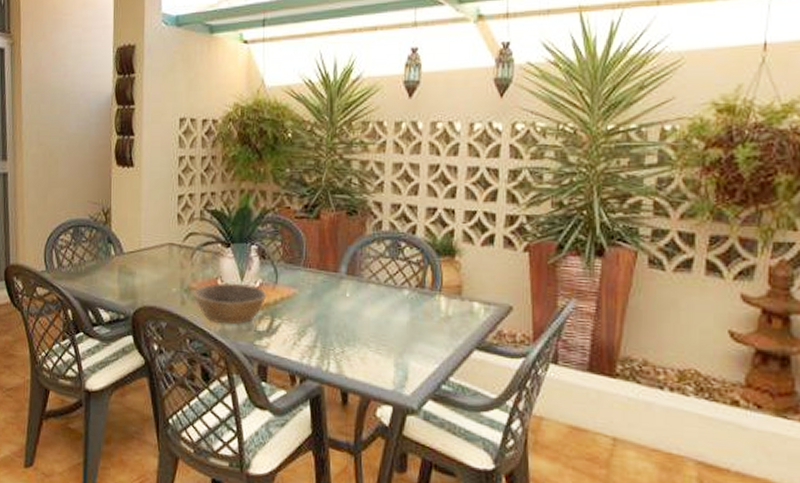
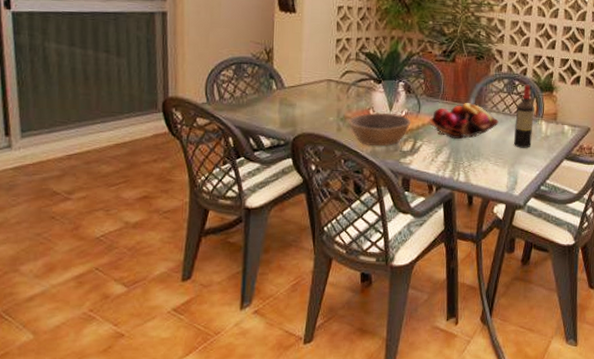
fruit basket: none [289,271,380,318] -> present [429,103,499,140]
wine bottle: none [402,246,429,332] -> present [514,84,534,148]

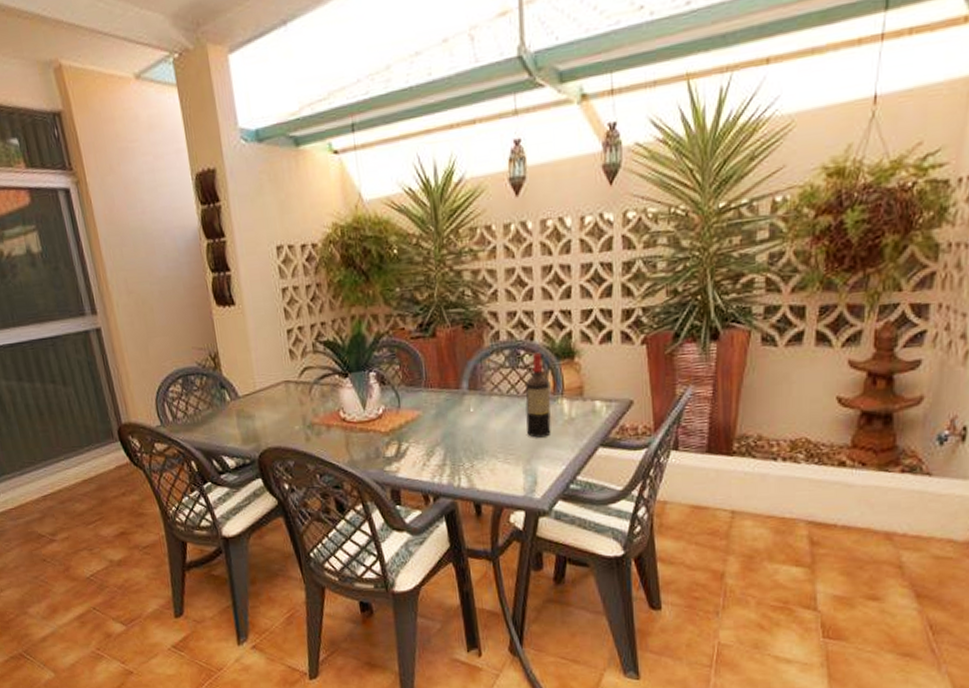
bowl: present [348,112,411,147] -> none [316,412,392,456]
fruit basket: present [429,103,499,140] -> none [413,387,503,436]

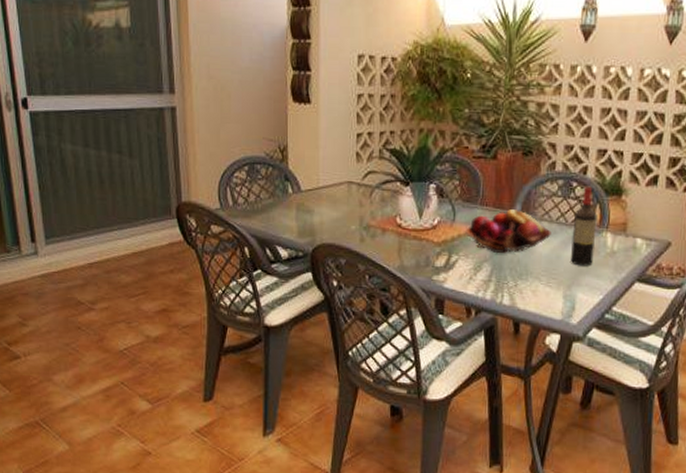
fruit basket: none [413,387,503,436] -> present [465,209,551,254]

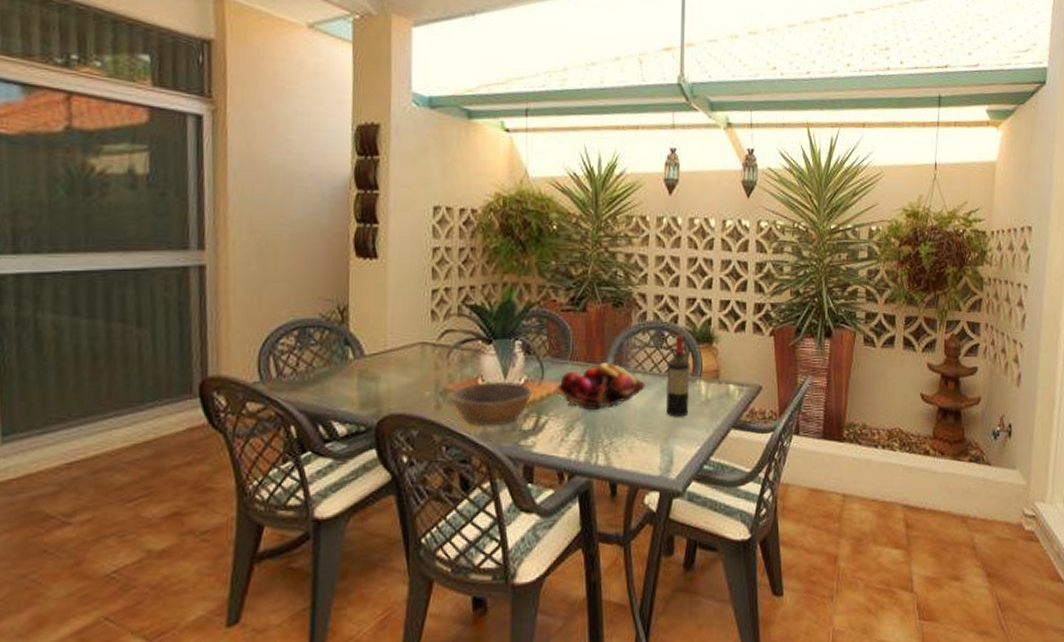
bowl: none [372,220,445,261] -> present [449,381,533,427]

